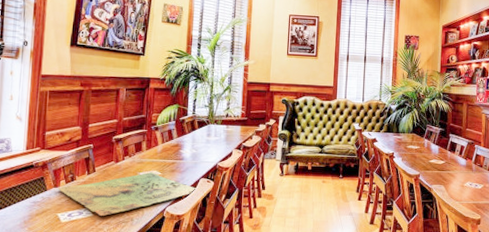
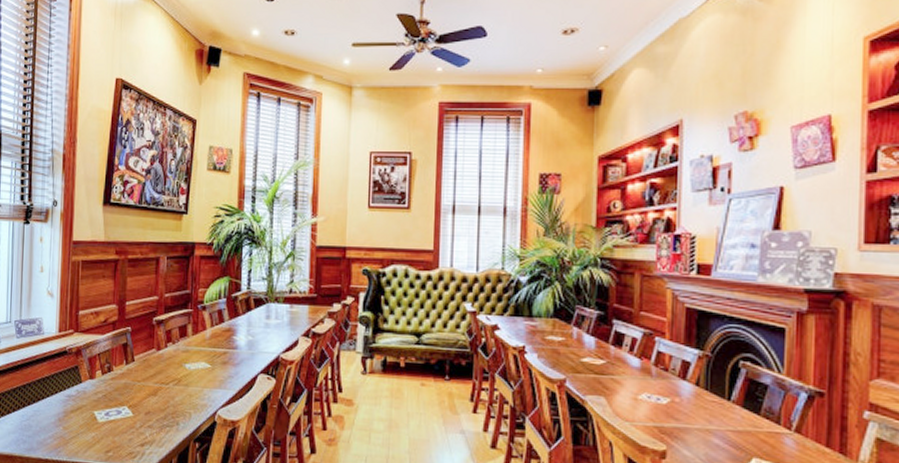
board game: present [57,172,198,217] -> none [93,363,256,418]

